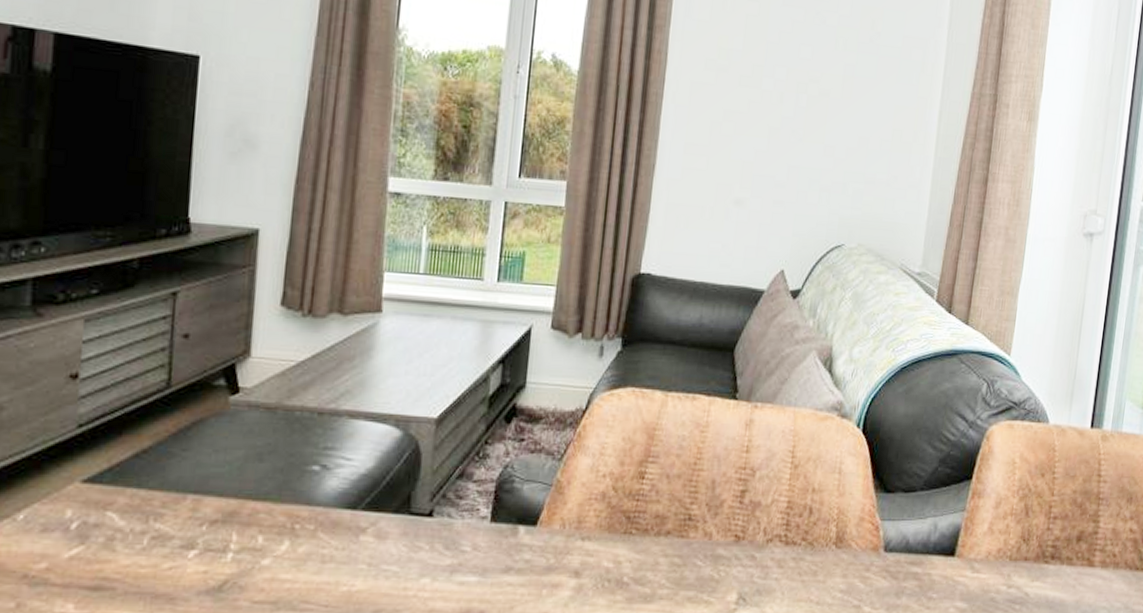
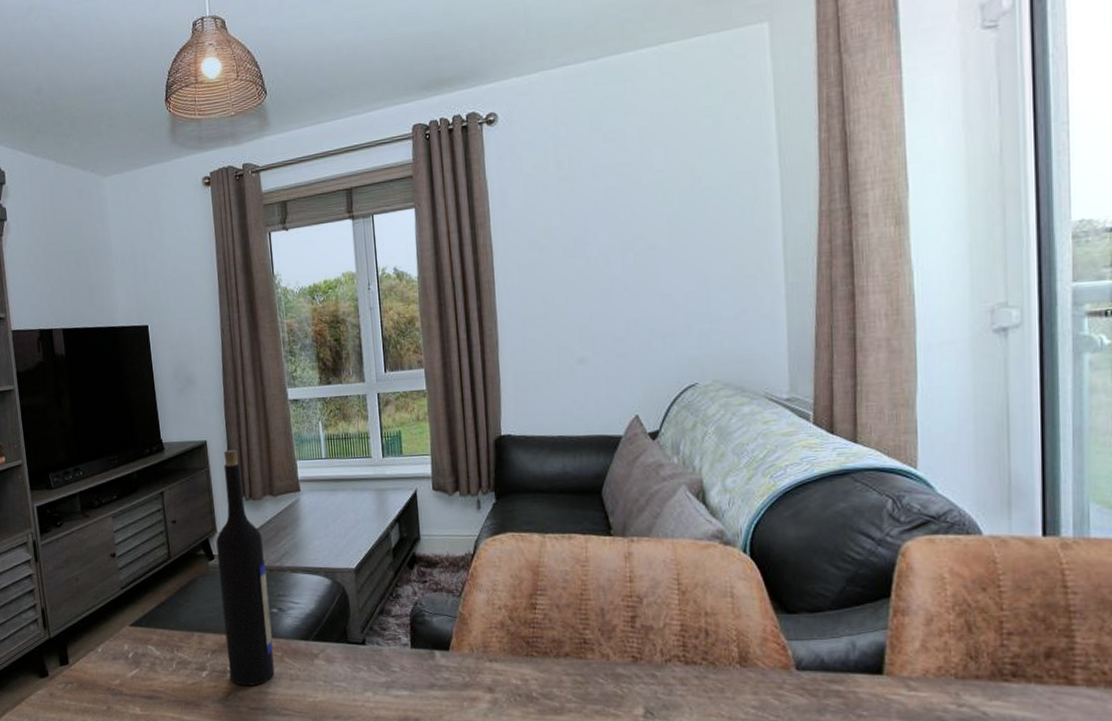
wine bottle: none [230,246,316,570] -> present [216,450,275,686]

